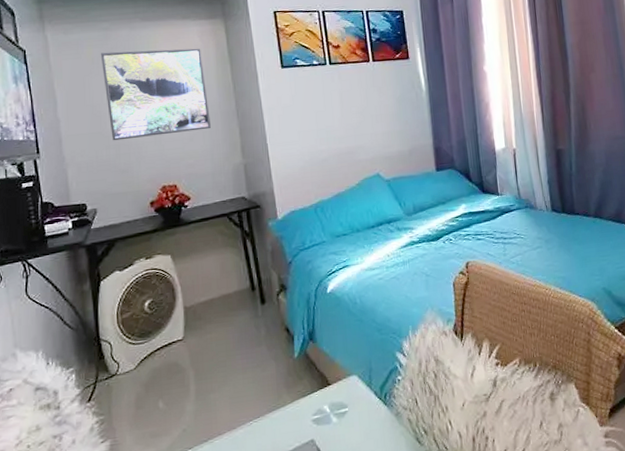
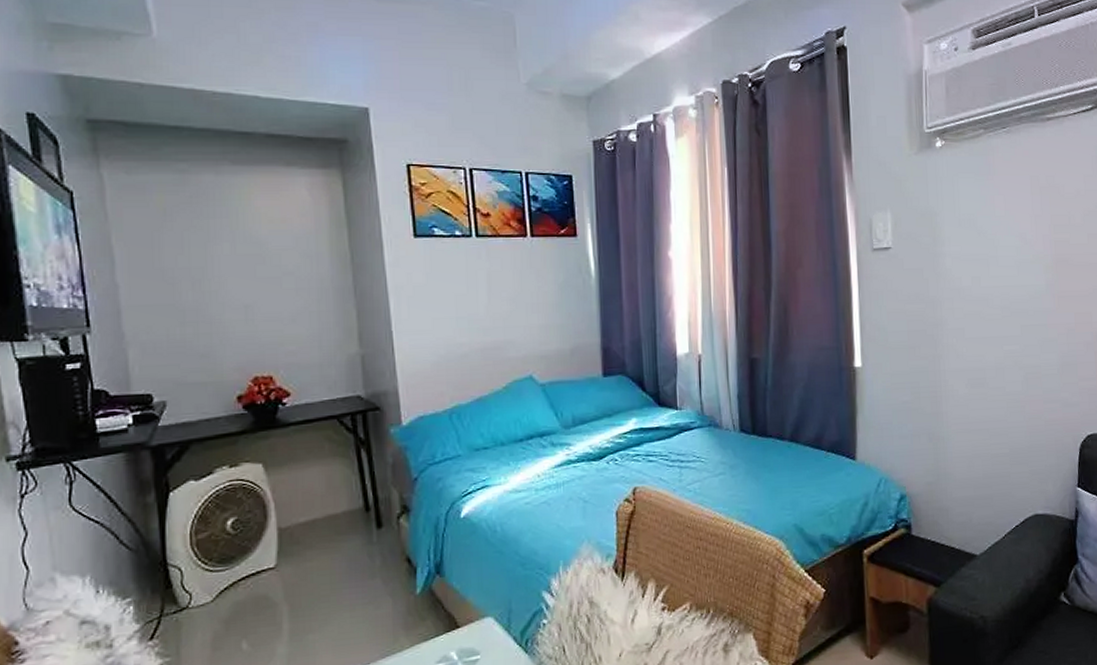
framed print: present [101,48,212,141] -> none [176,201,321,317]

